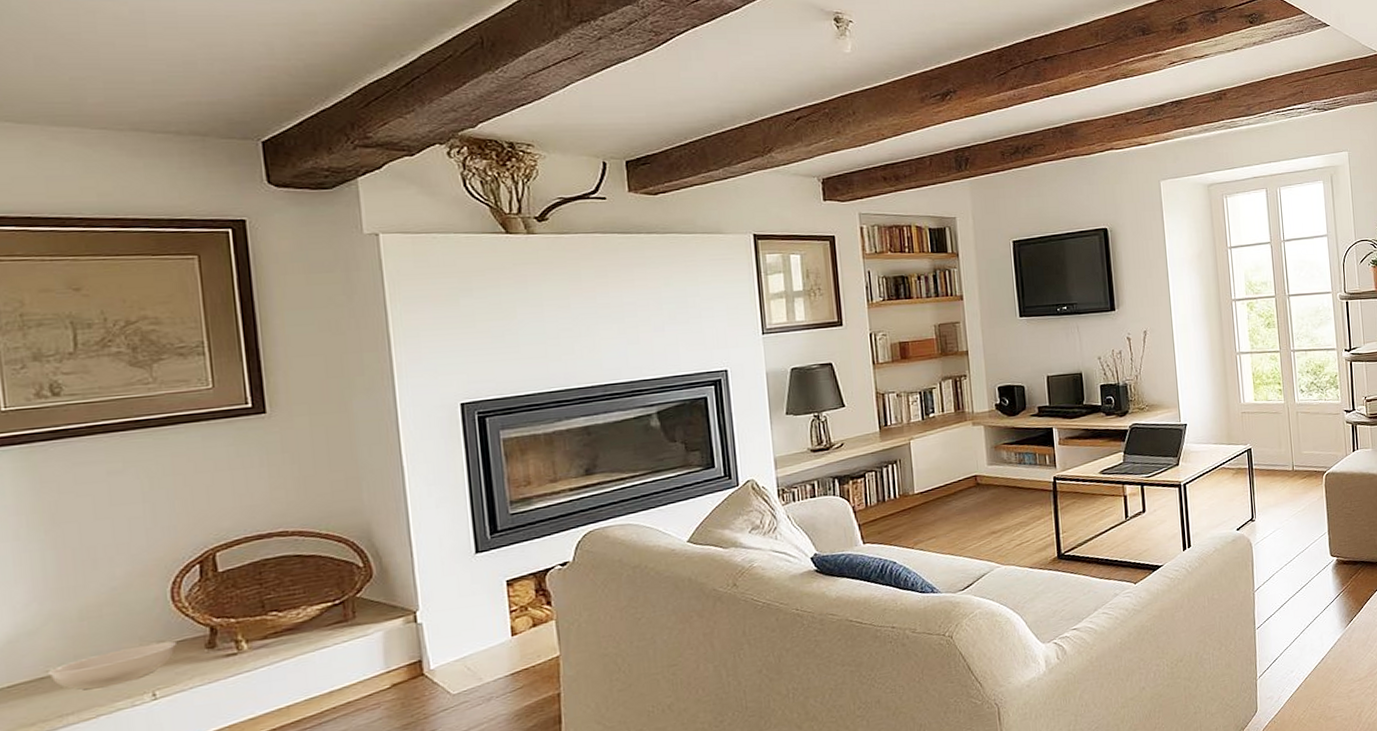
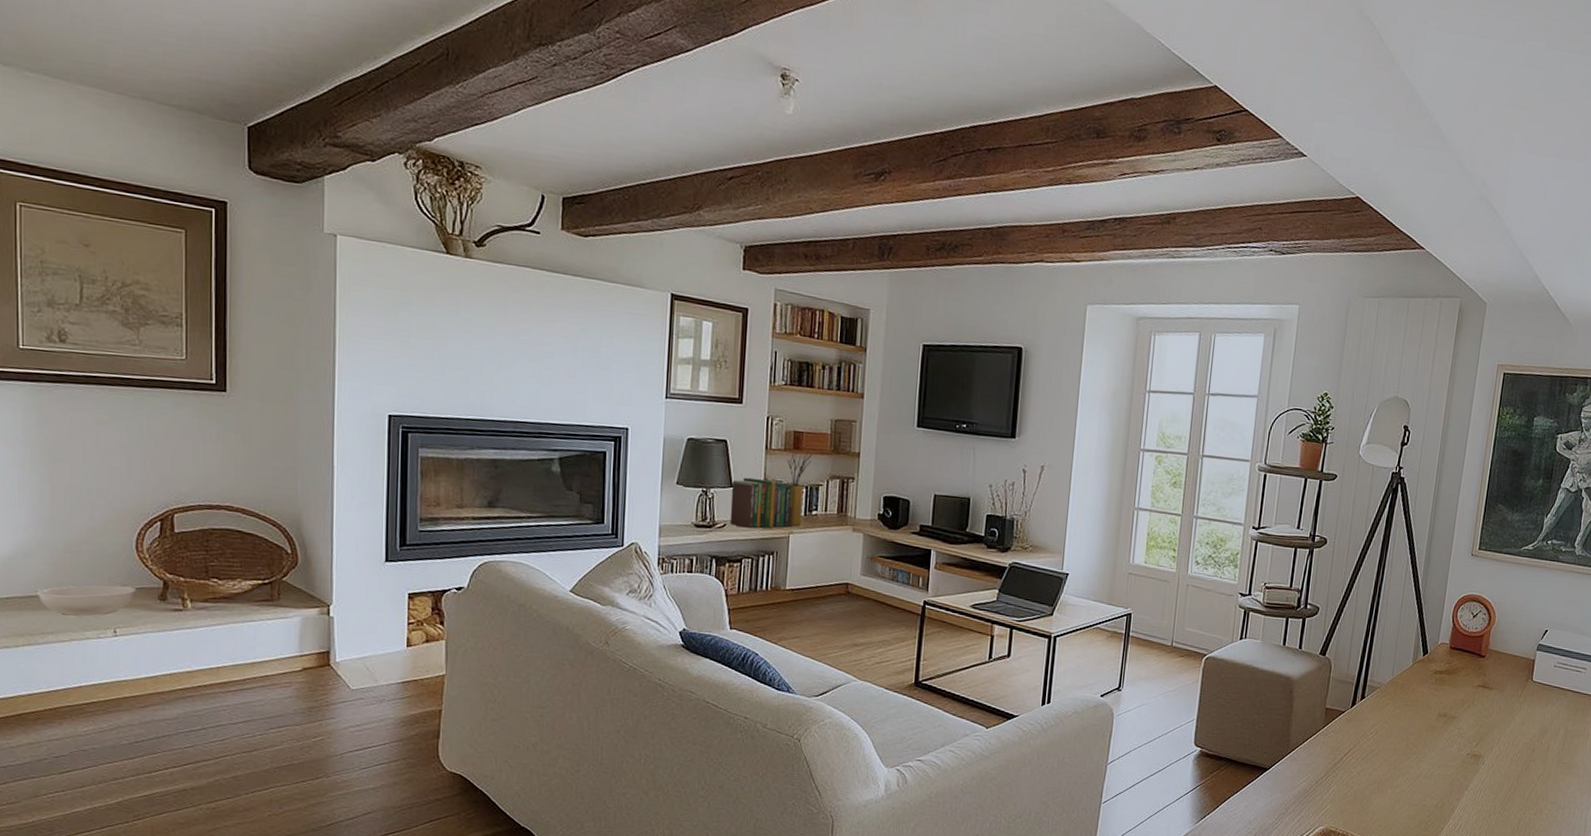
books: none [843,392,911,443] -> present [730,477,795,529]
vase: none [896,358,921,433] -> present [786,451,812,527]

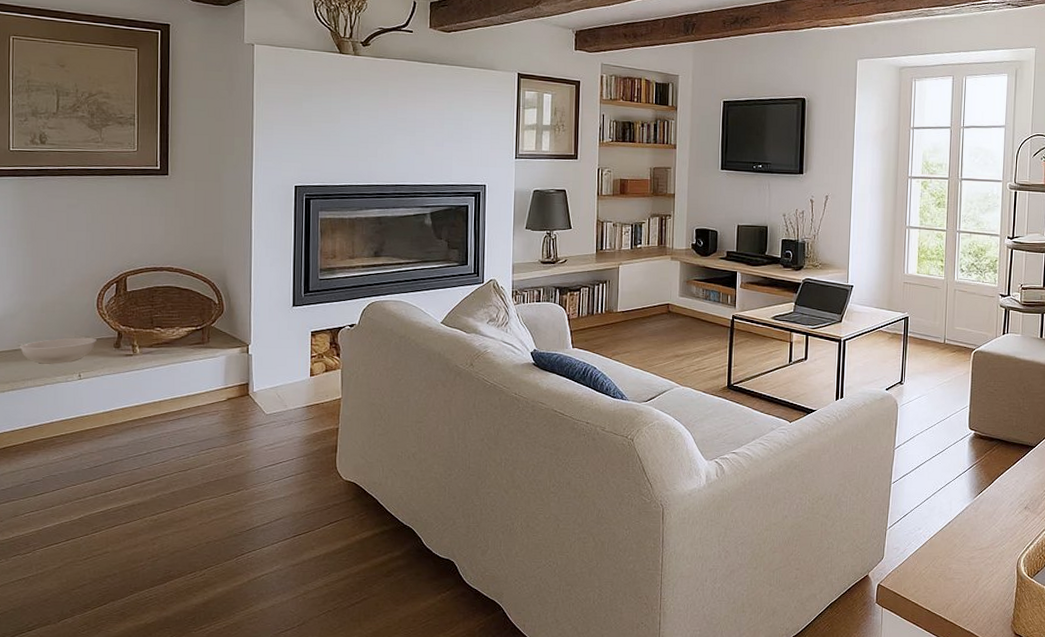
books: present [730,477,795,529] -> none [570,220,622,262]
vase: present [786,451,812,527] -> none [615,195,635,259]

